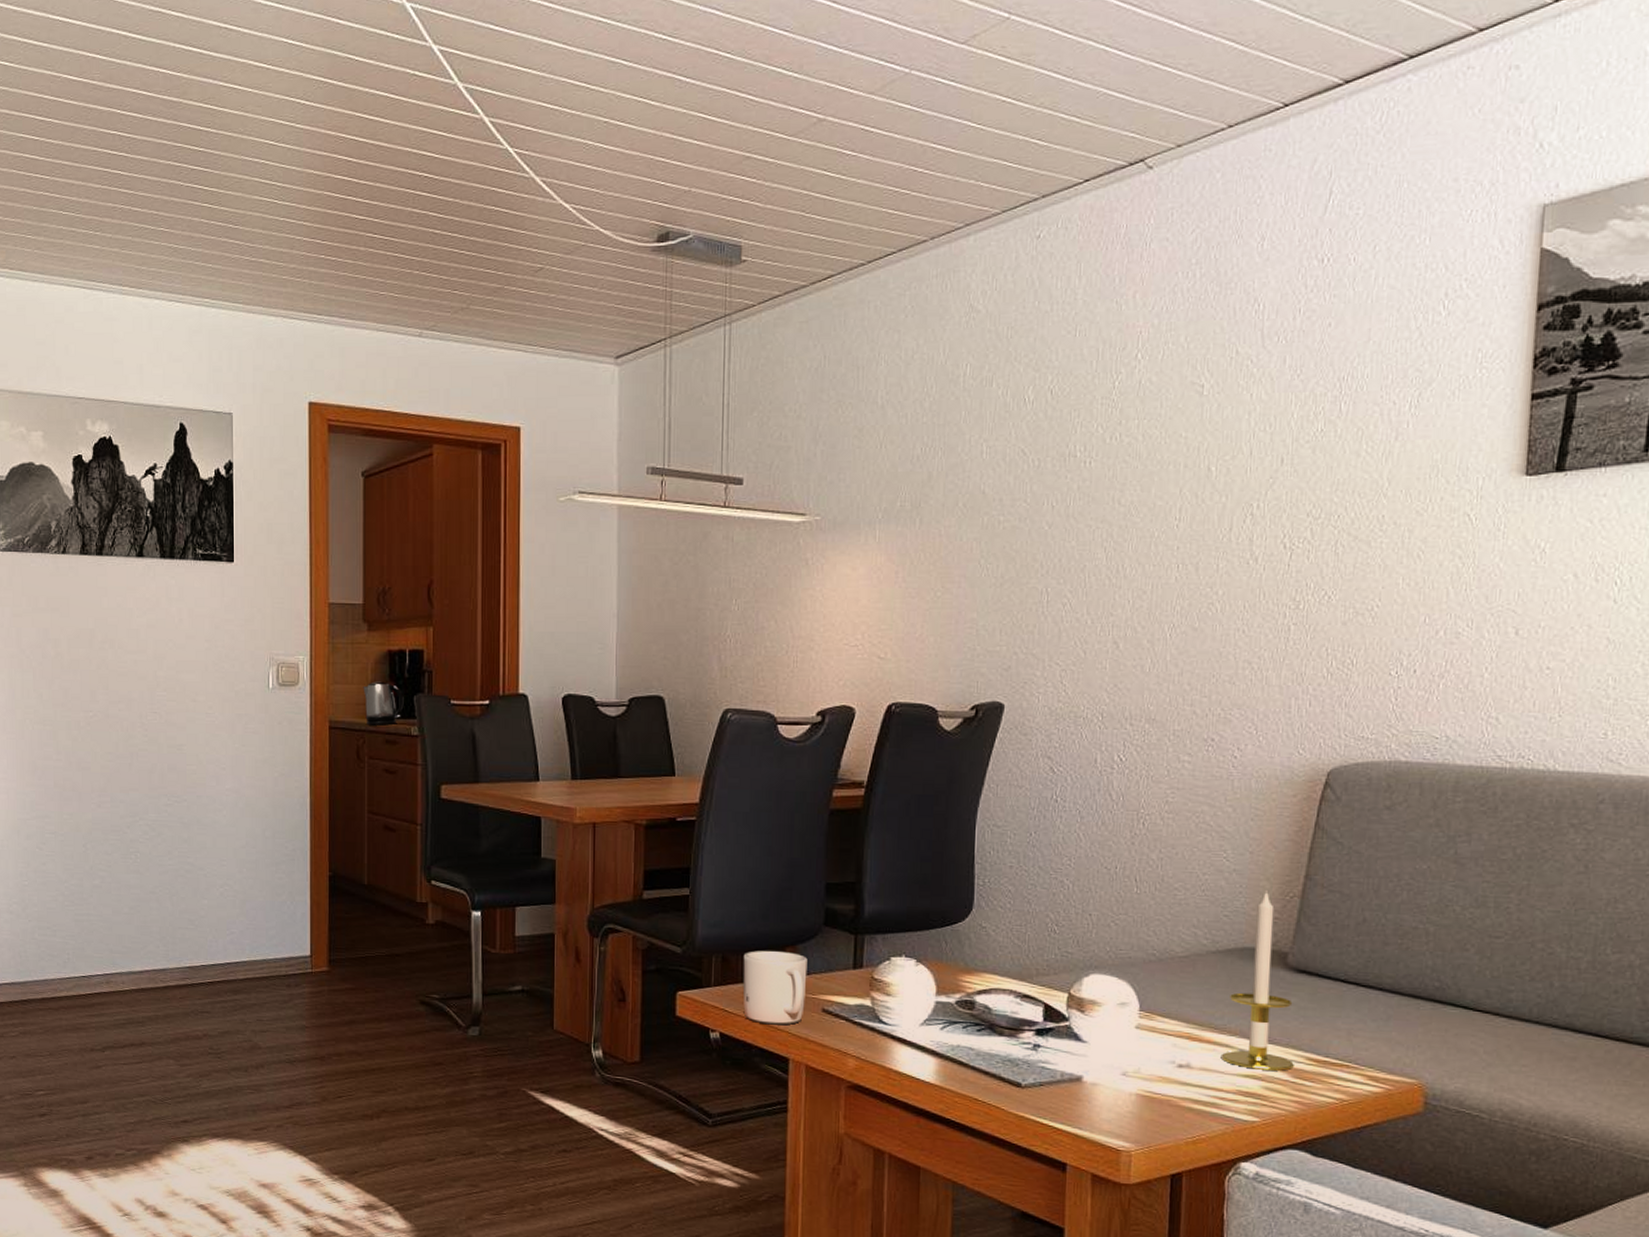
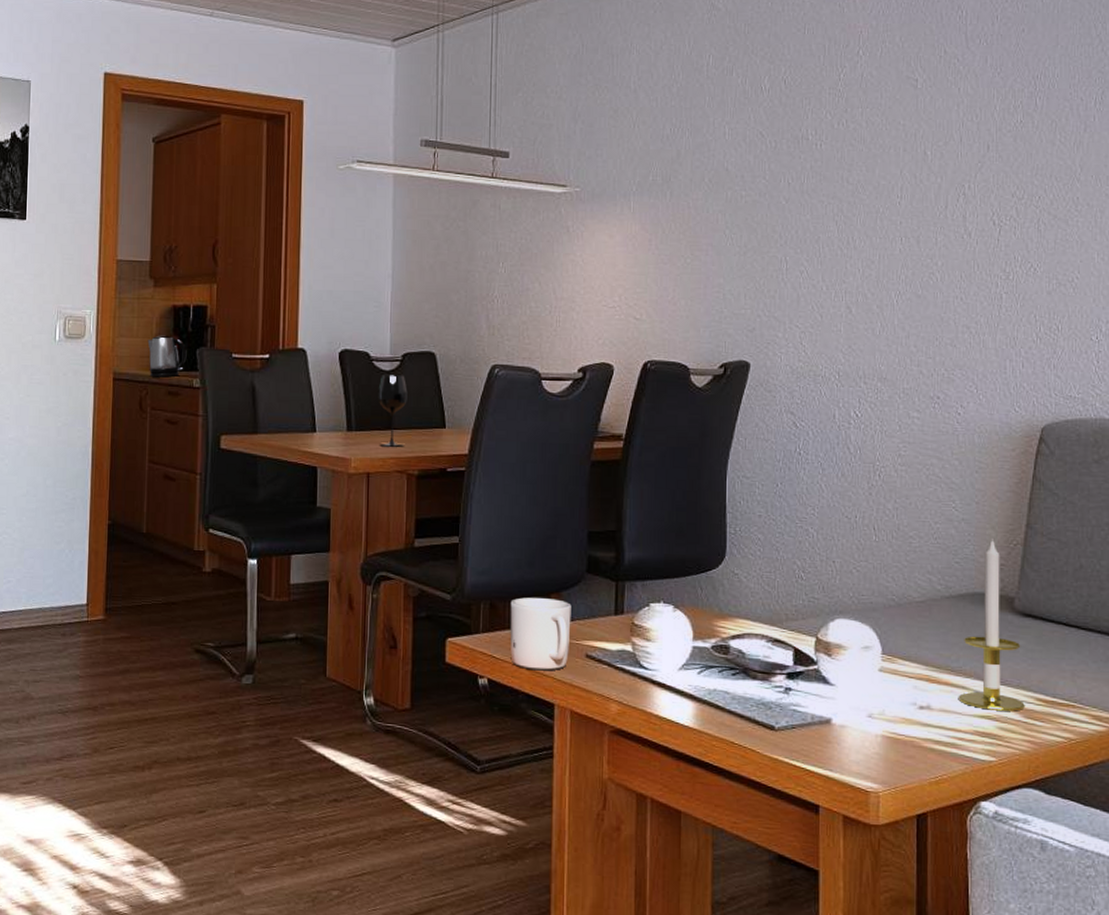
wine glass: none [603,720,635,796] -> present [378,375,408,447]

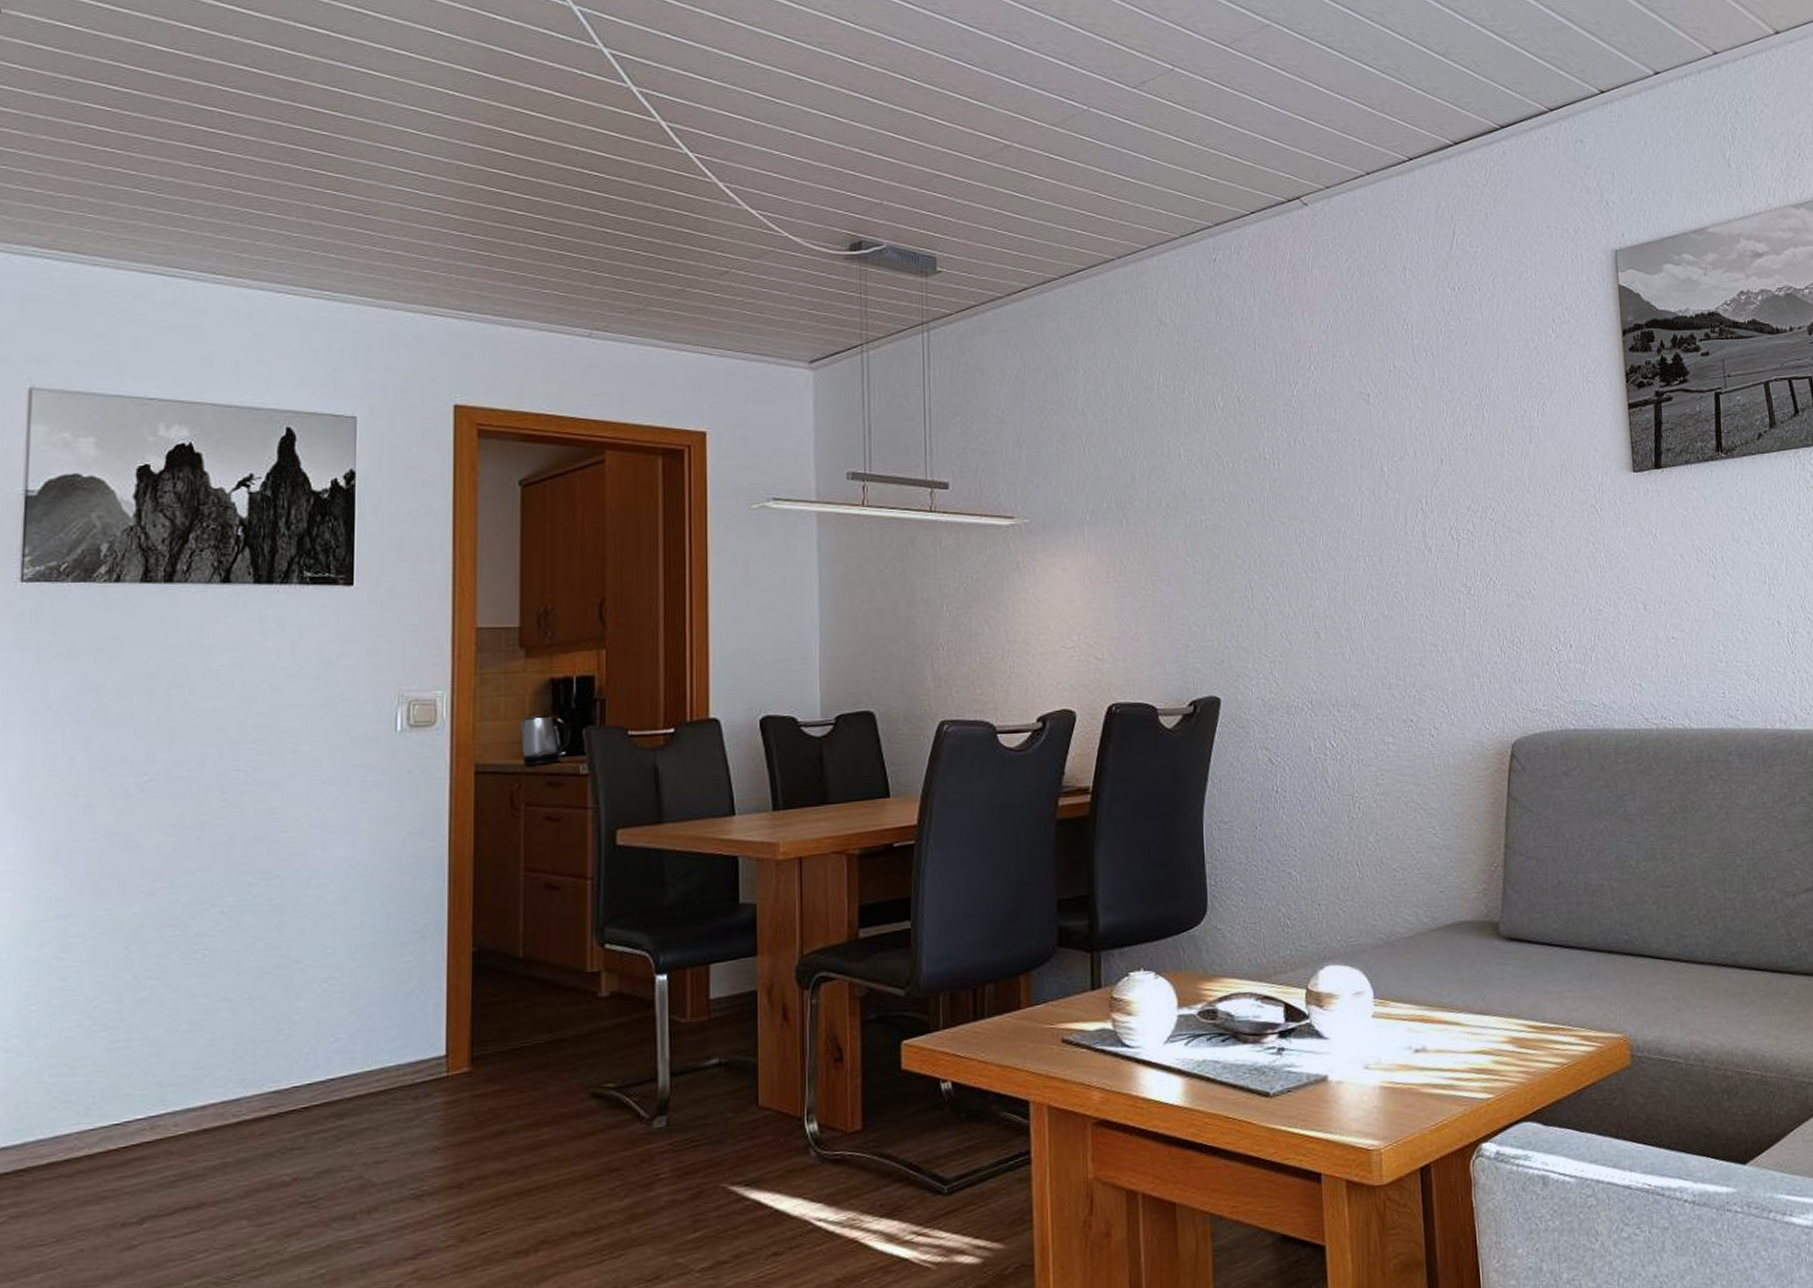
wine glass: present [378,375,408,447] -> none [808,740,844,825]
mug: present [509,597,571,671] -> none [973,980,1044,1066]
candle: present [958,537,1025,711] -> none [1452,861,1517,1045]

